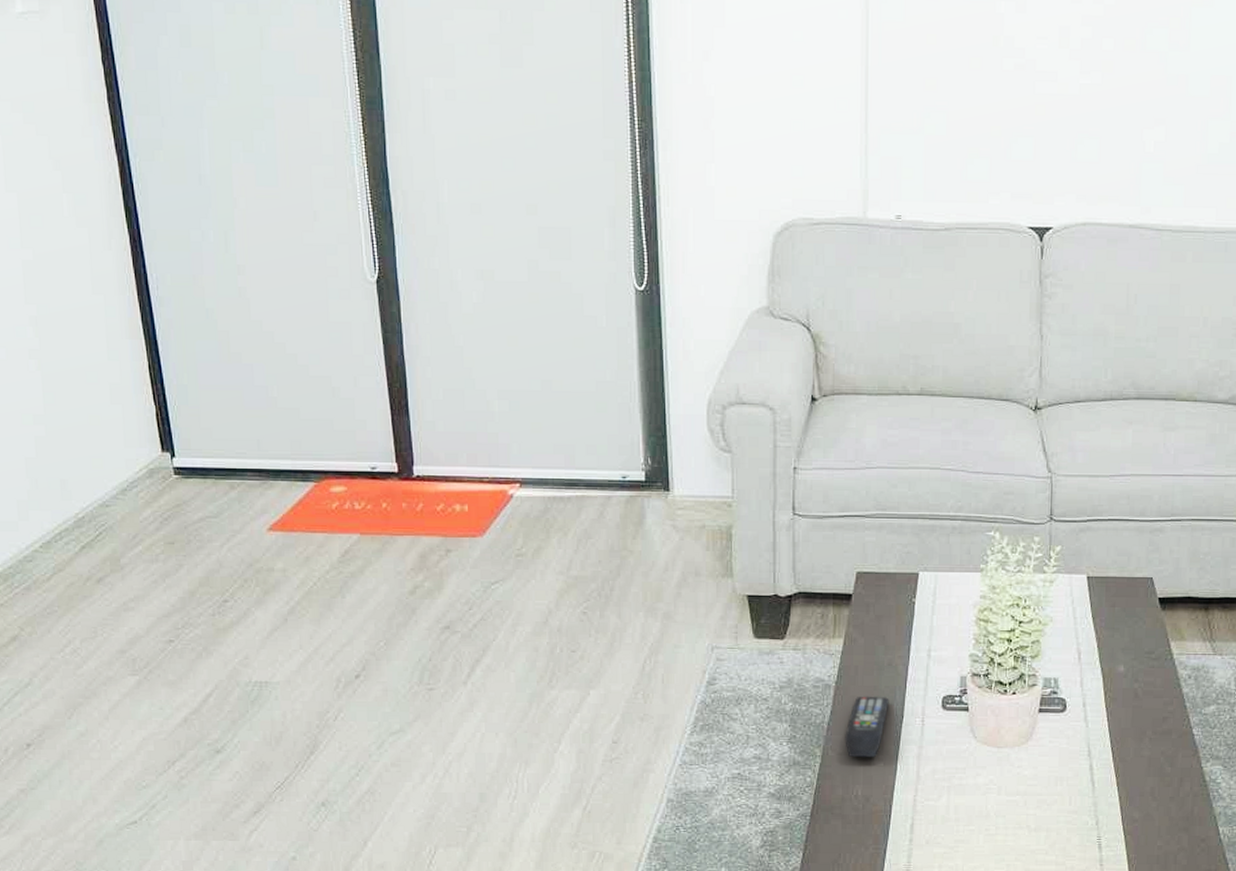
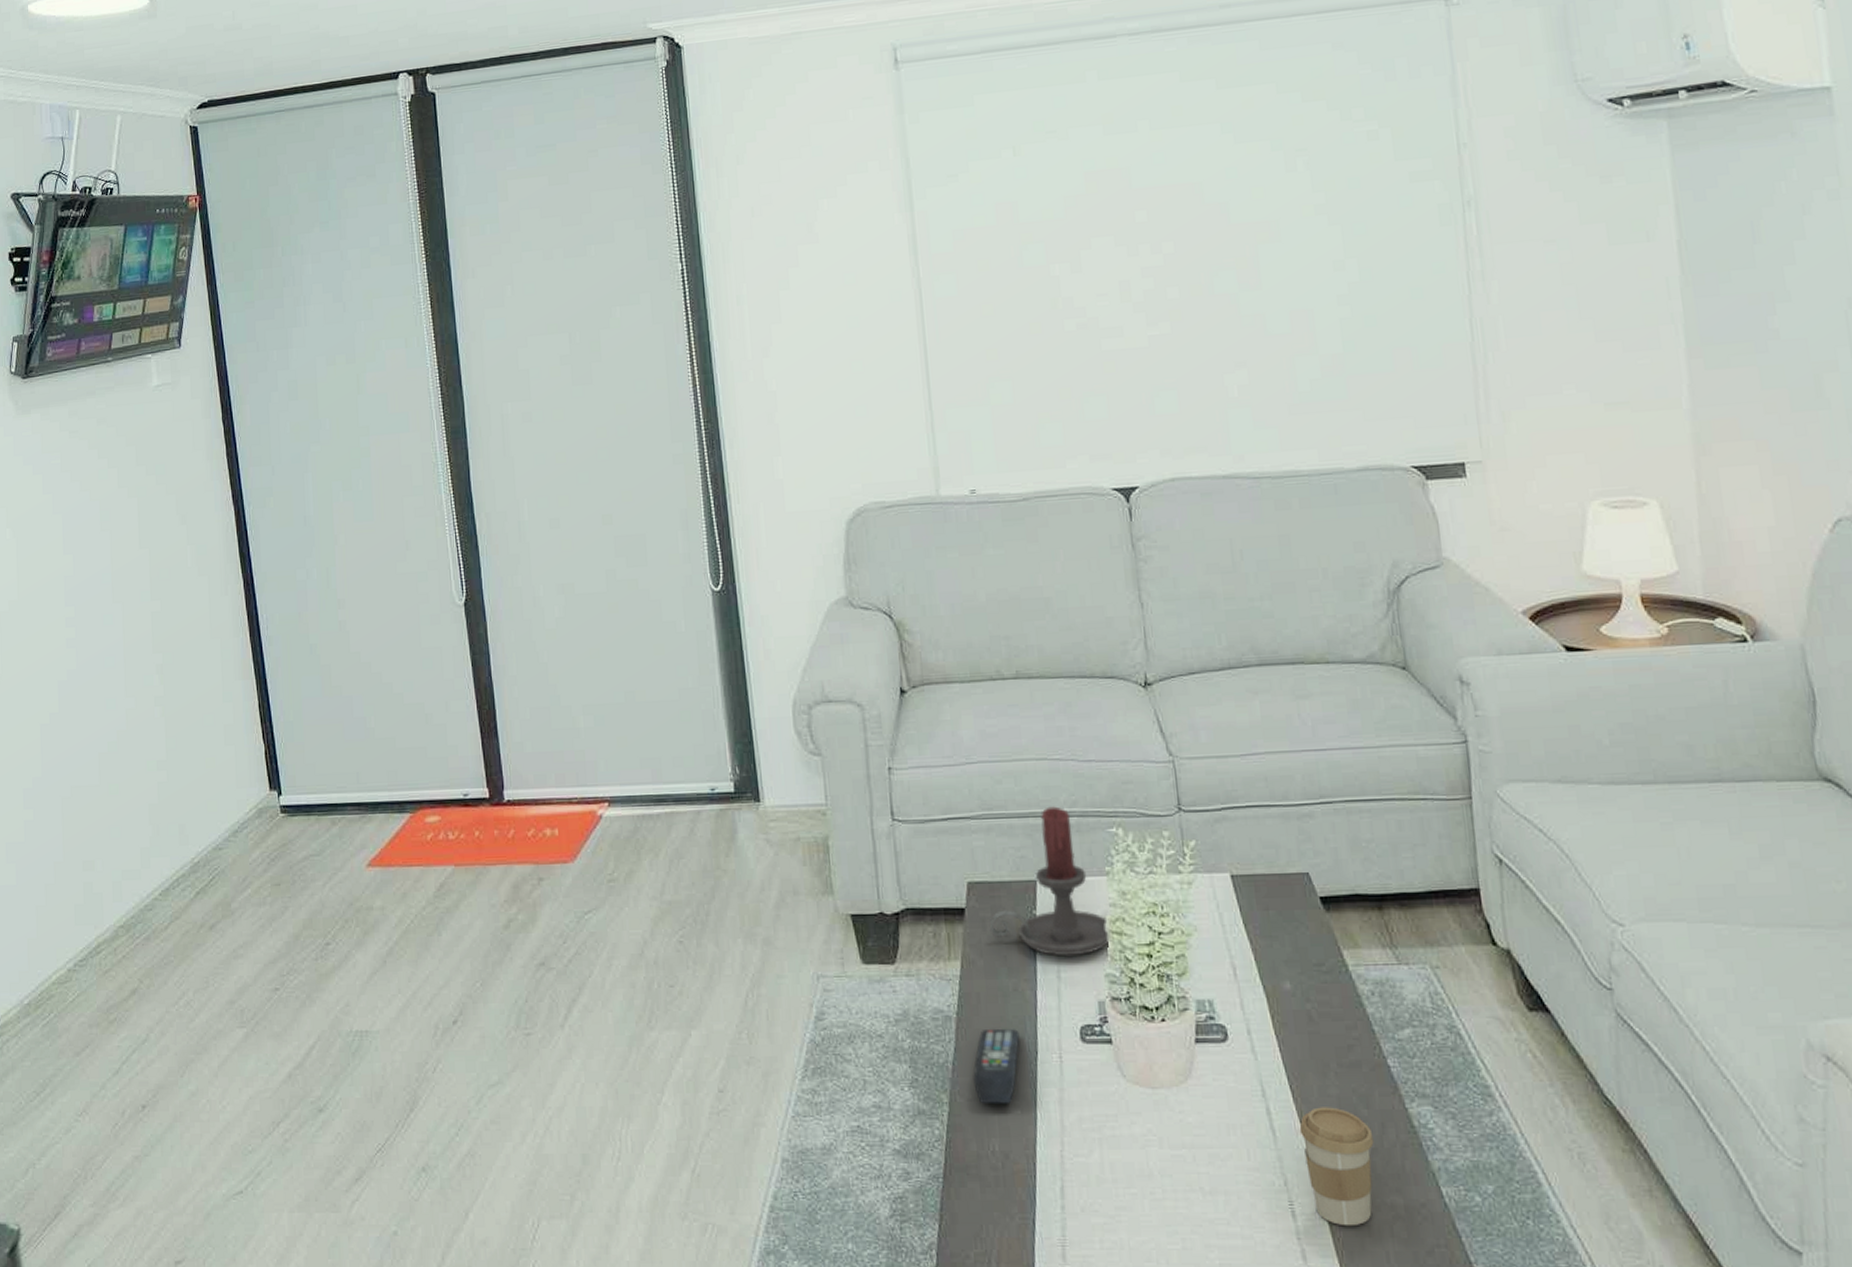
candle holder: none [873,510,978,638] -> present [990,806,1111,957]
coffee cup: none [1114,765,1172,856] -> present [1299,1107,1374,1227]

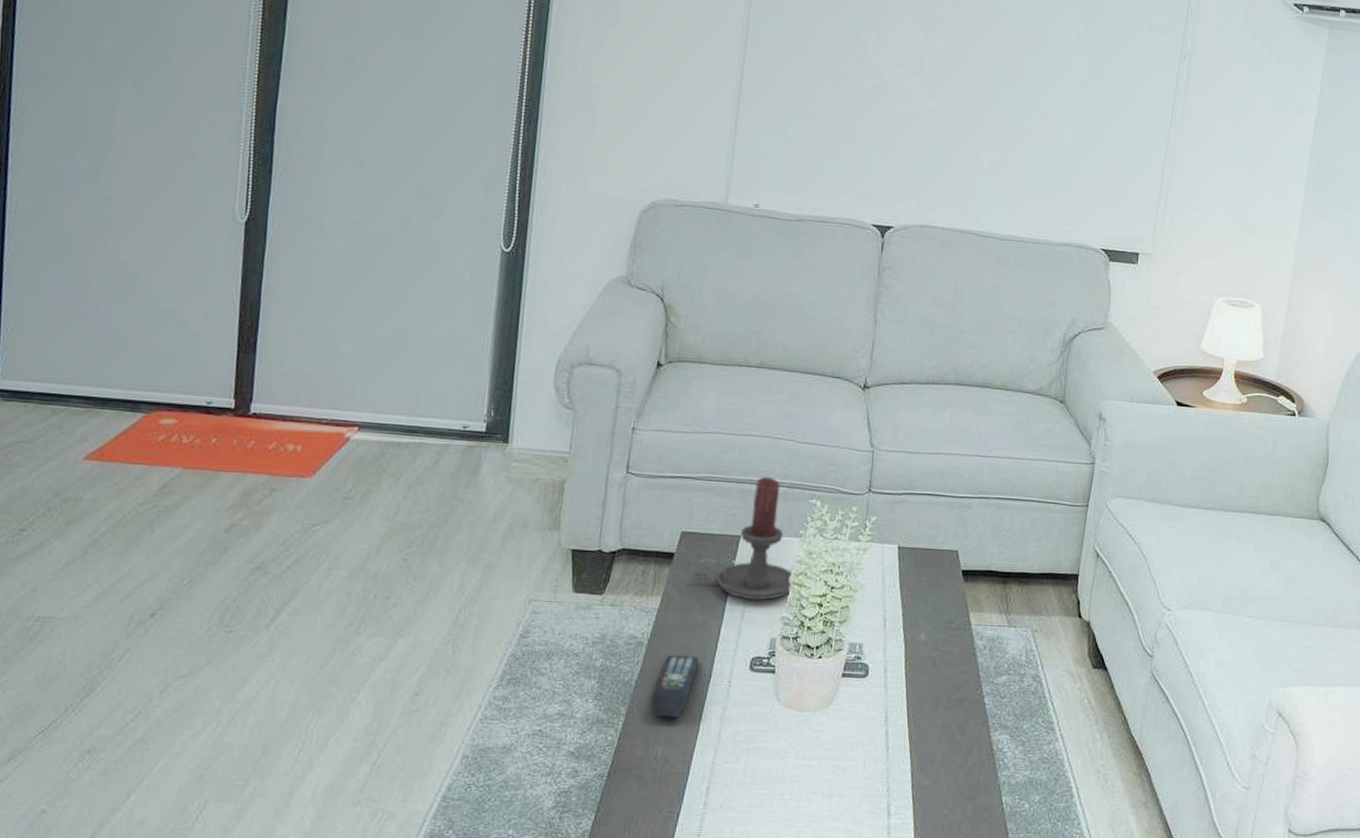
coffee cup: present [1299,1107,1374,1227] -> none [906,732,962,824]

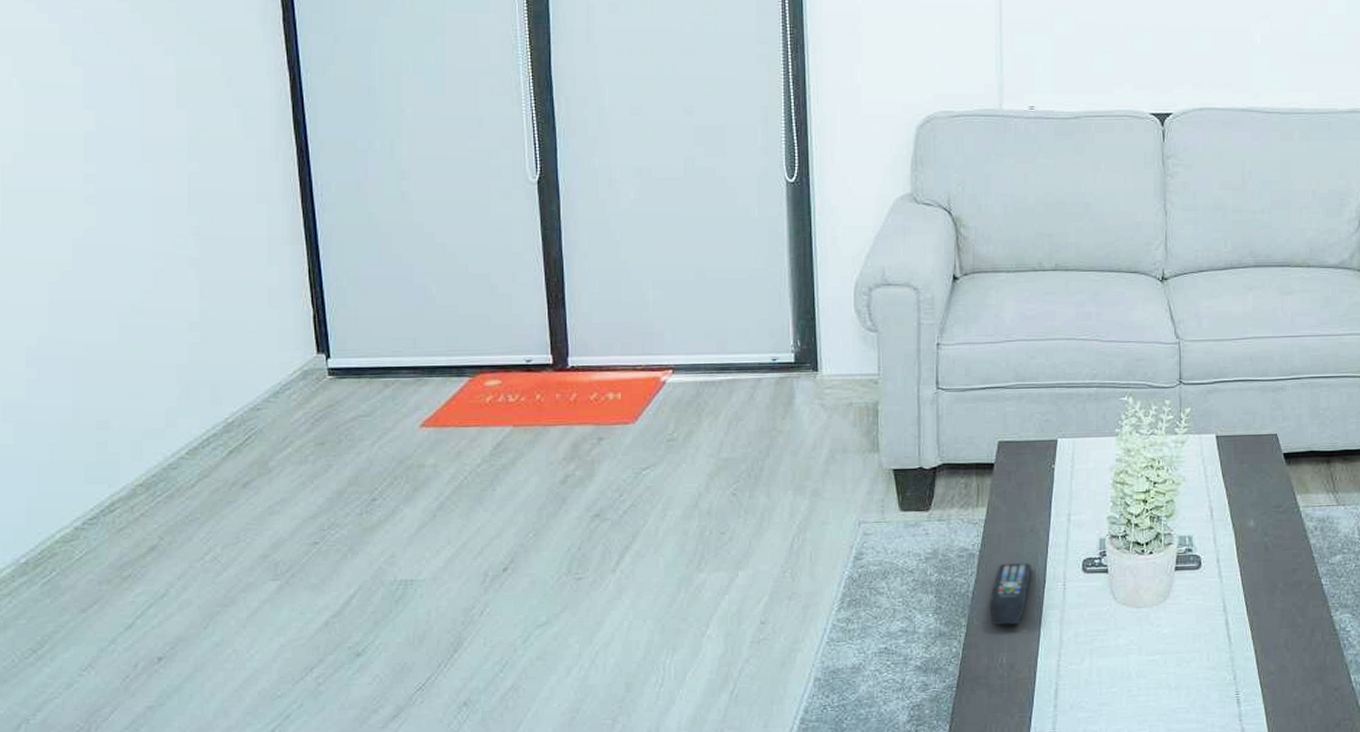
candle holder: present [693,476,794,601] -> none [1015,378,1115,503]

